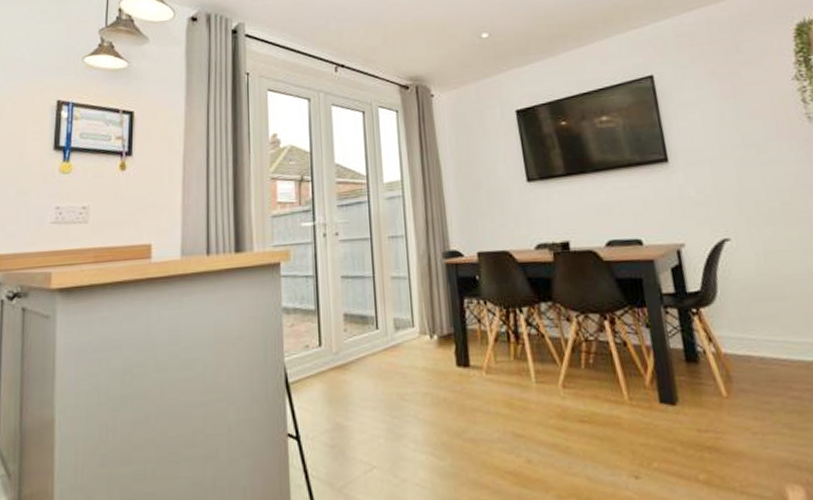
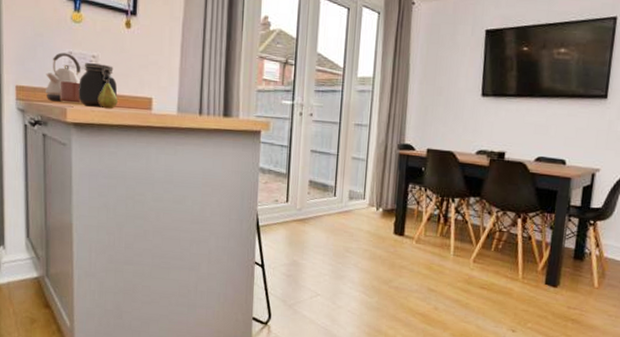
kettle: none [26,208,70,268] -> present [44,52,81,103]
mug: none [44,240,70,267] -> present [60,81,82,105]
jar: none [65,214,110,268] -> present [78,63,117,109]
fruit: none [88,231,111,266] -> present [97,79,118,109]

